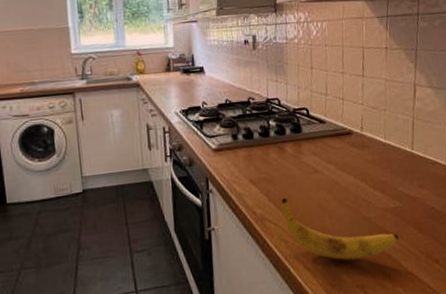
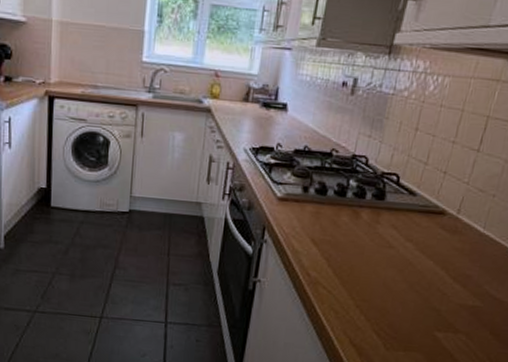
banana: present [281,198,399,260] -> none [340,266,469,351]

